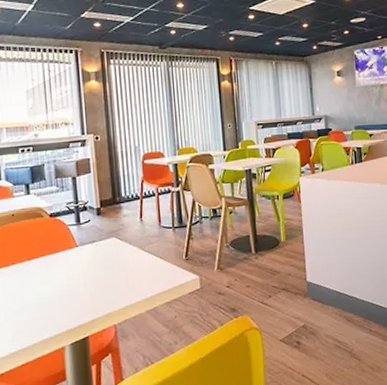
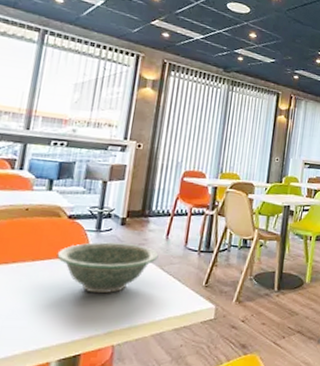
bowl: none [48,230,137,281] -> present [56,242,159,294]

